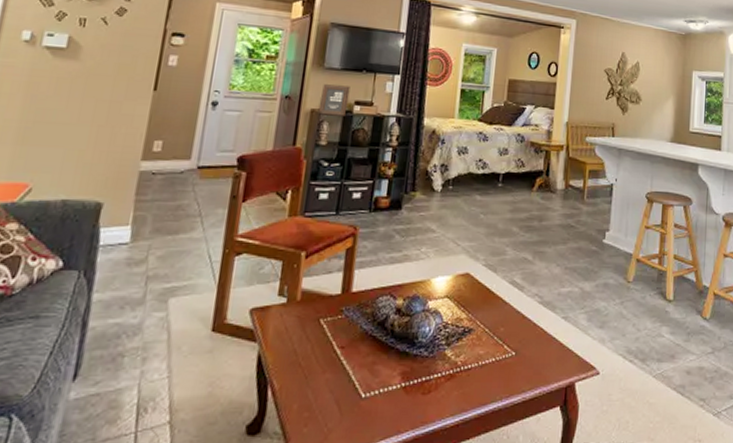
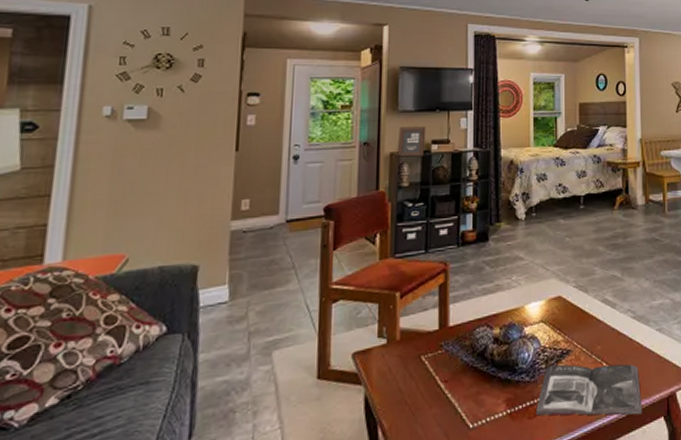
magazine: none [429,342,540,402] -> present [535,364,643,416]

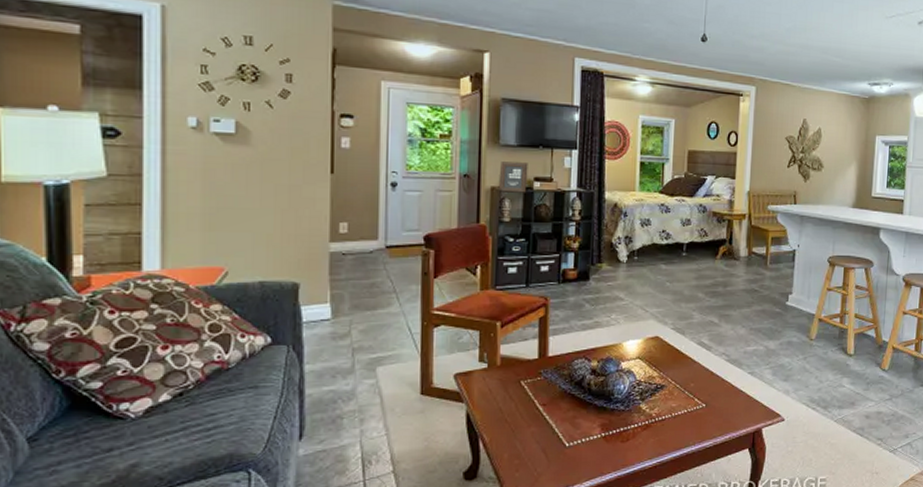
magazine: present [535,364,643,416] -> none [628,397,730,446]

